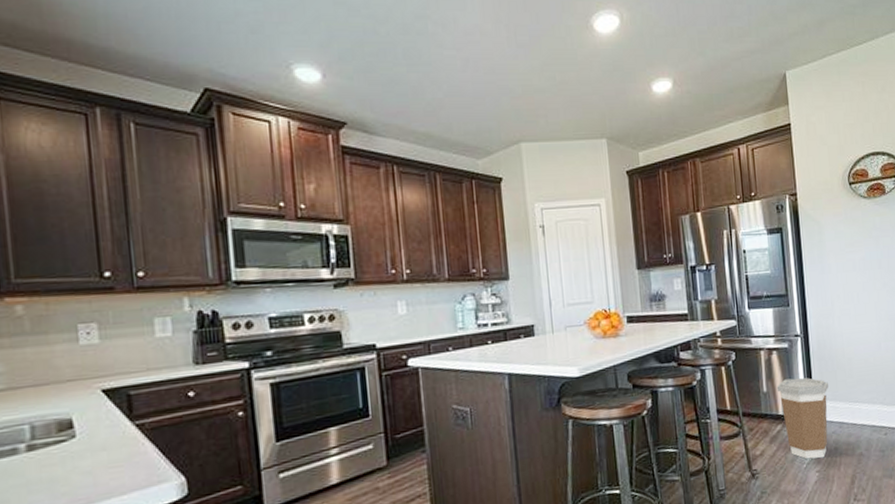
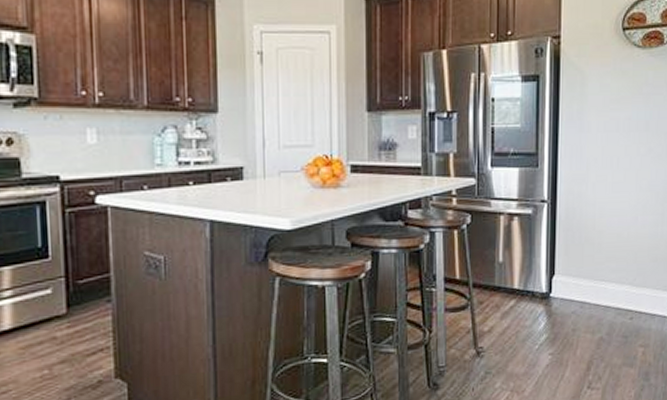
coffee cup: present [776,377,828,460] -> none [514,249,573,340]

